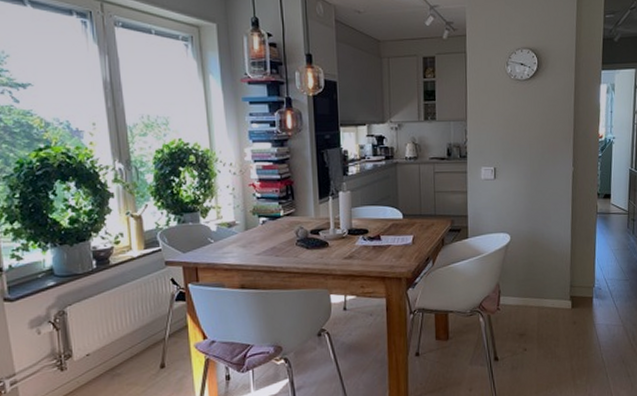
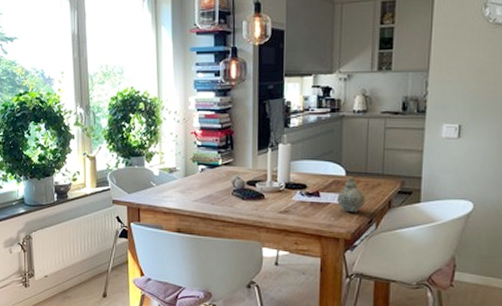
teapot: none [397,219,423,253] -> present [337,176,367,213]

